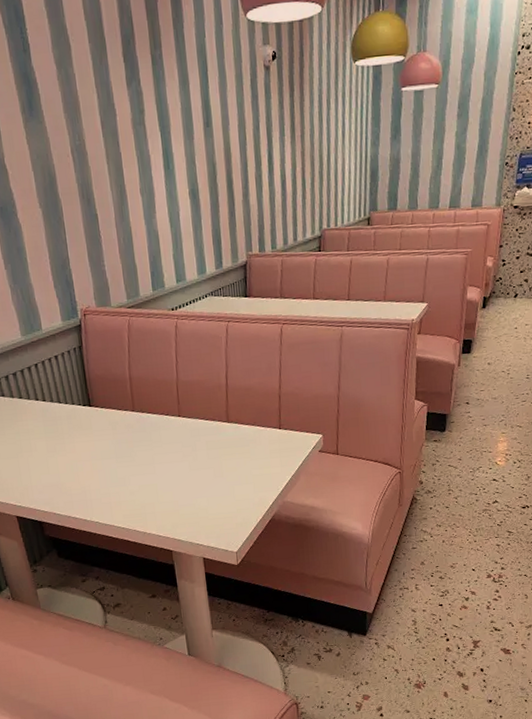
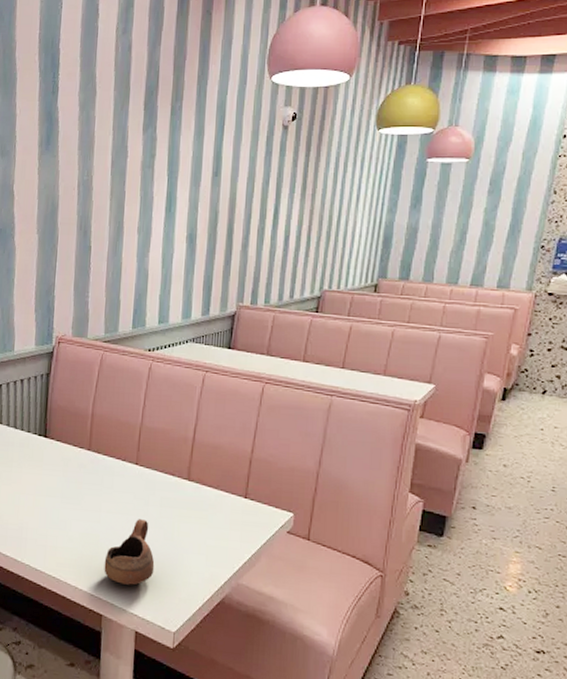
cup: none [165,463,211,522] -> present [104,519,155,585]

